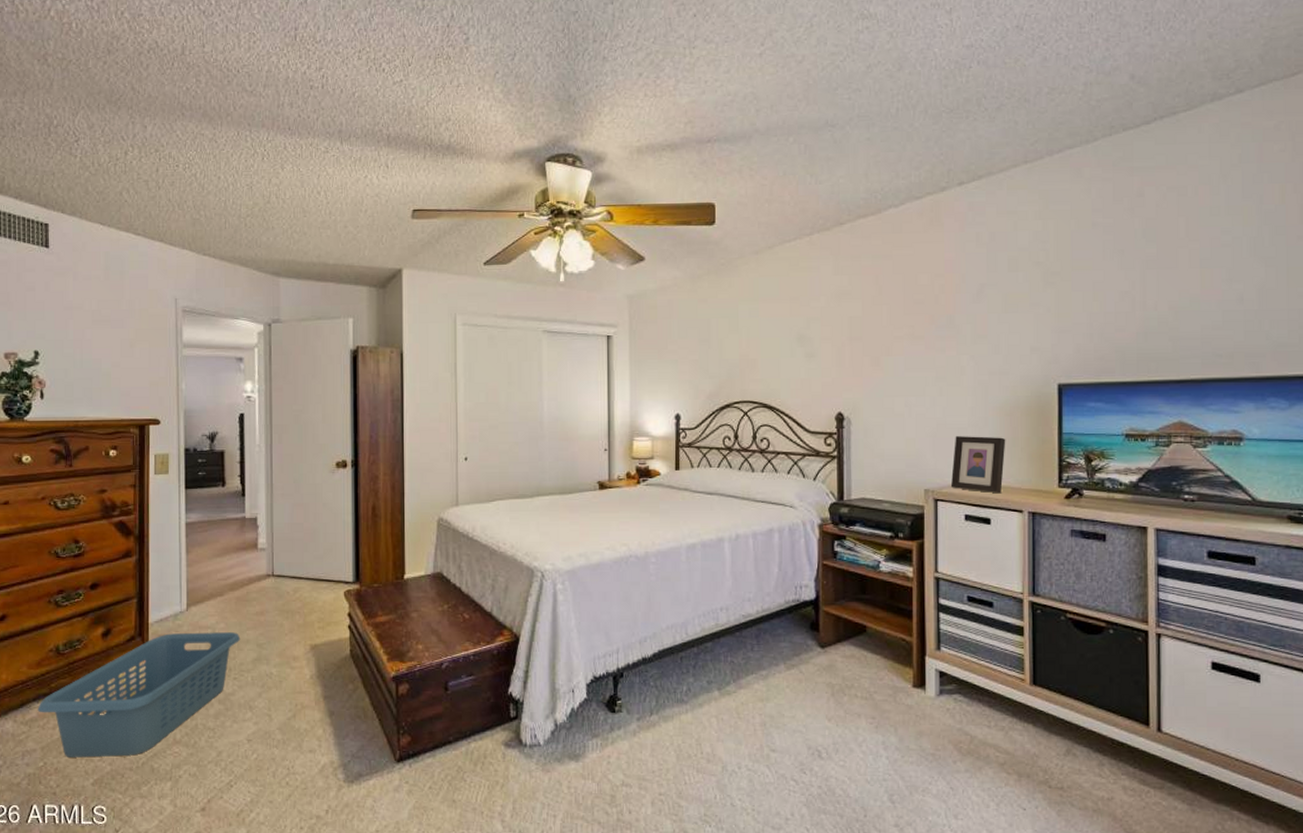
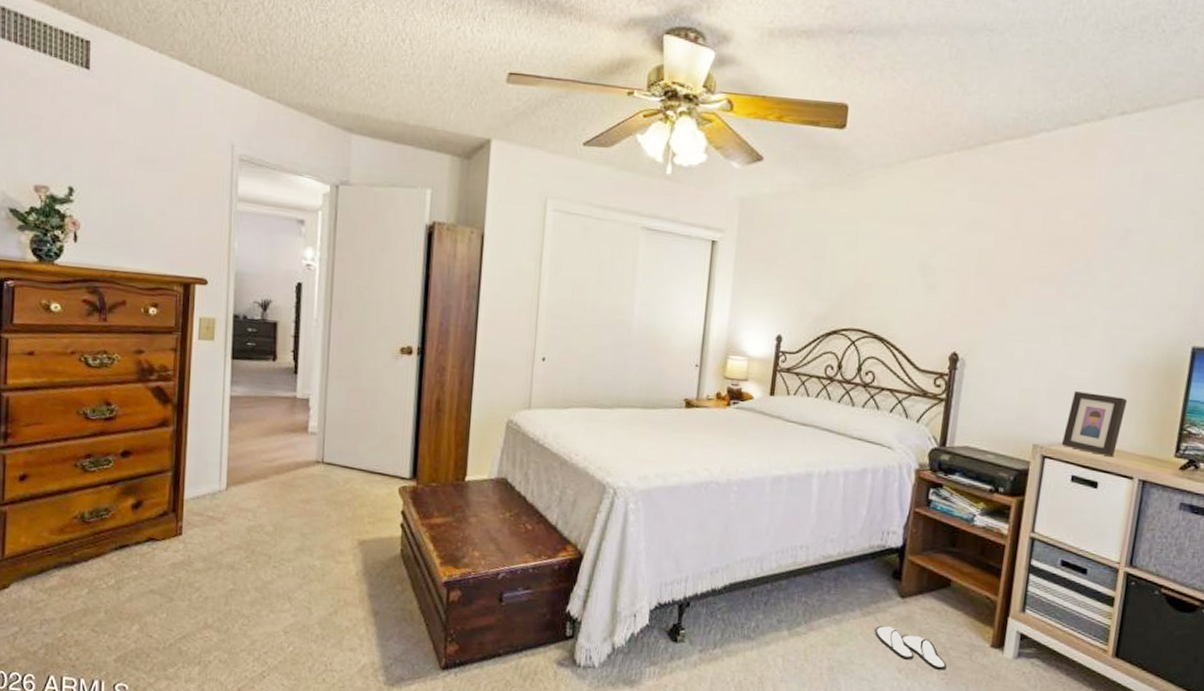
laundry basket: present [37,632,241,758] -> none [58,512,283,636]
slippers: none [801,677,874,715] -> present [875,625,947,670]

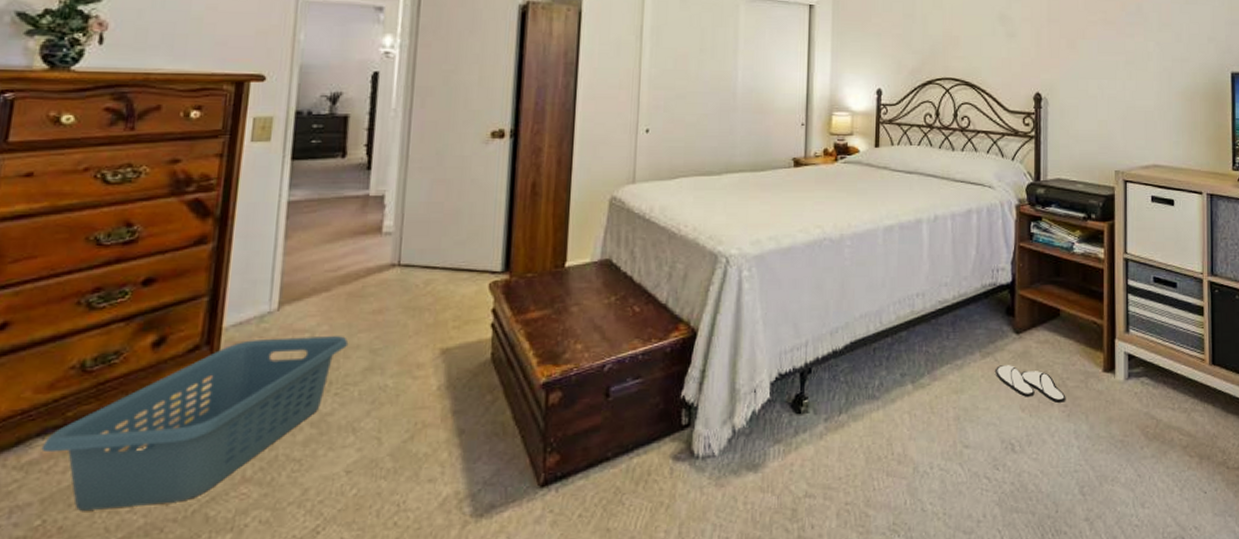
laundry basket: none [58,512,283,636] -> present [41,336,349,511]
picture frame: present [1062,391,1128,457] -> none [1139,119,1187,176]

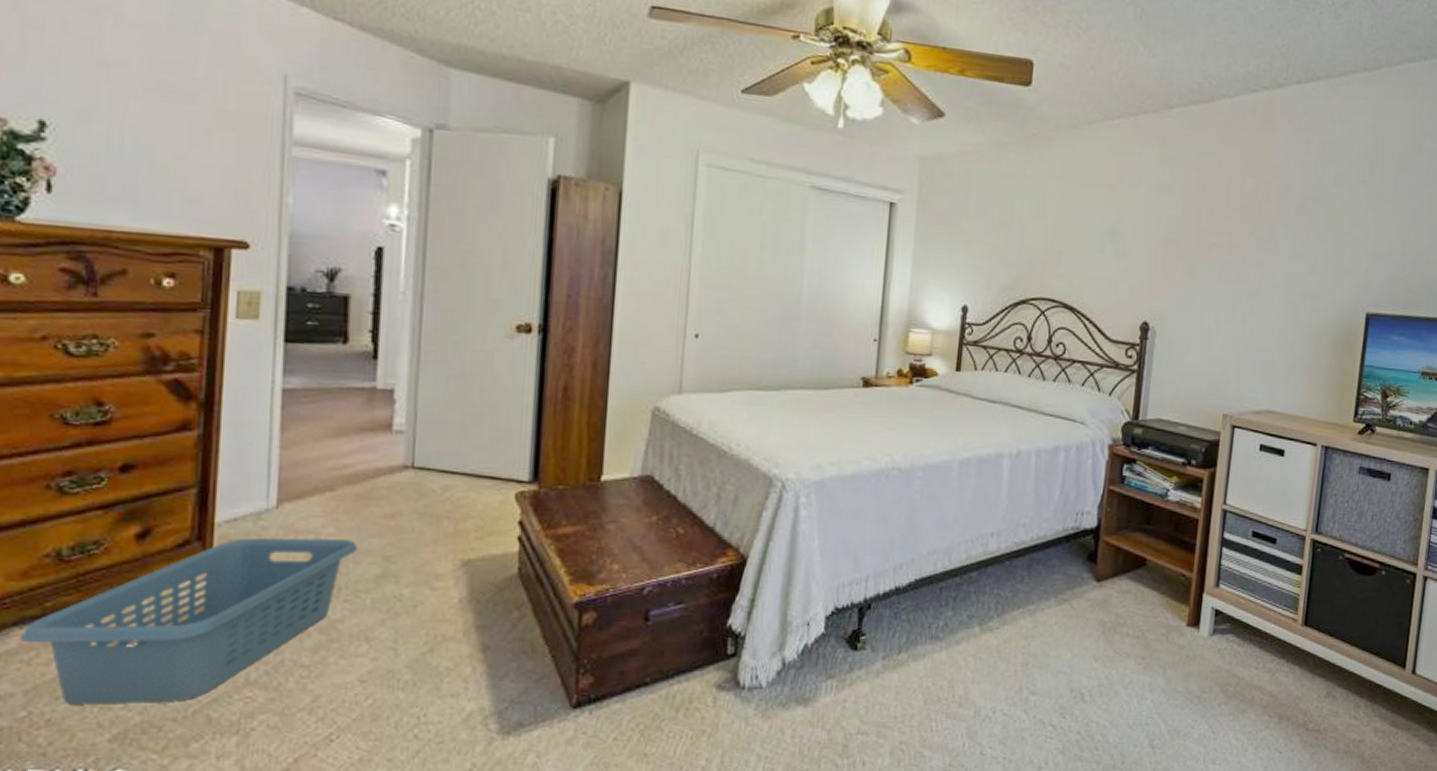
slippers: present [996,365,1066,403] -> none [1071,613,1144,655]

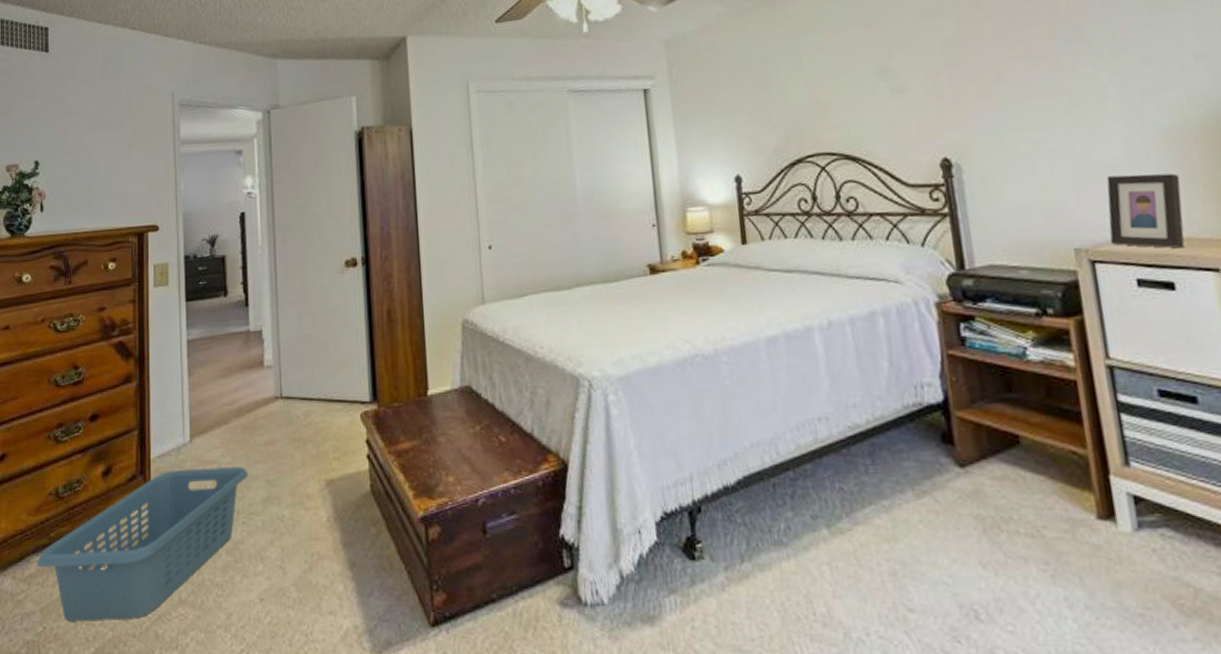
picture frame: none [1250,359,1310,425] -> present [1106,173,1185,249]

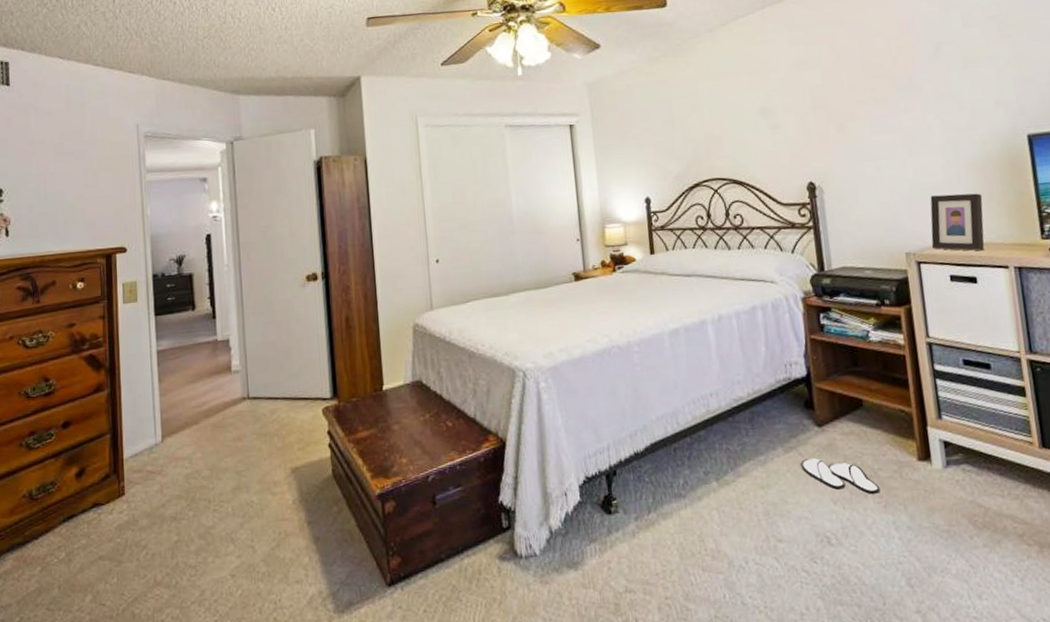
laundry basket: present [37,467,249,621] -> none [12,461,219,610]
slippers: none [937,507,1046,559] -> present [801,458,880,494]

